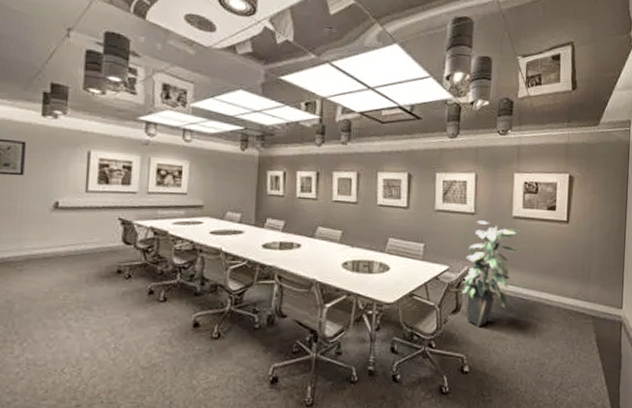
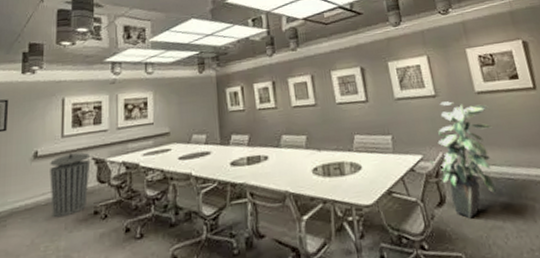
trash can: none [71,209,117,271] -> present [50,152,91,218]

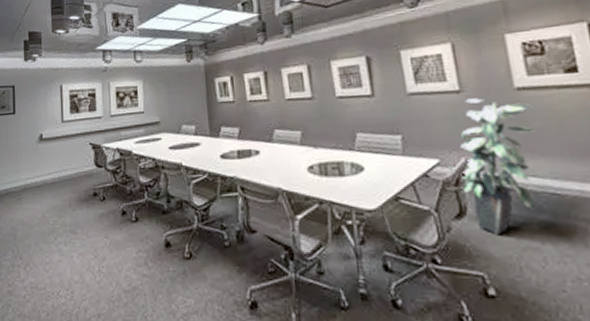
trash can: present [50,152,91,218] -> none [53,137,88,196]

